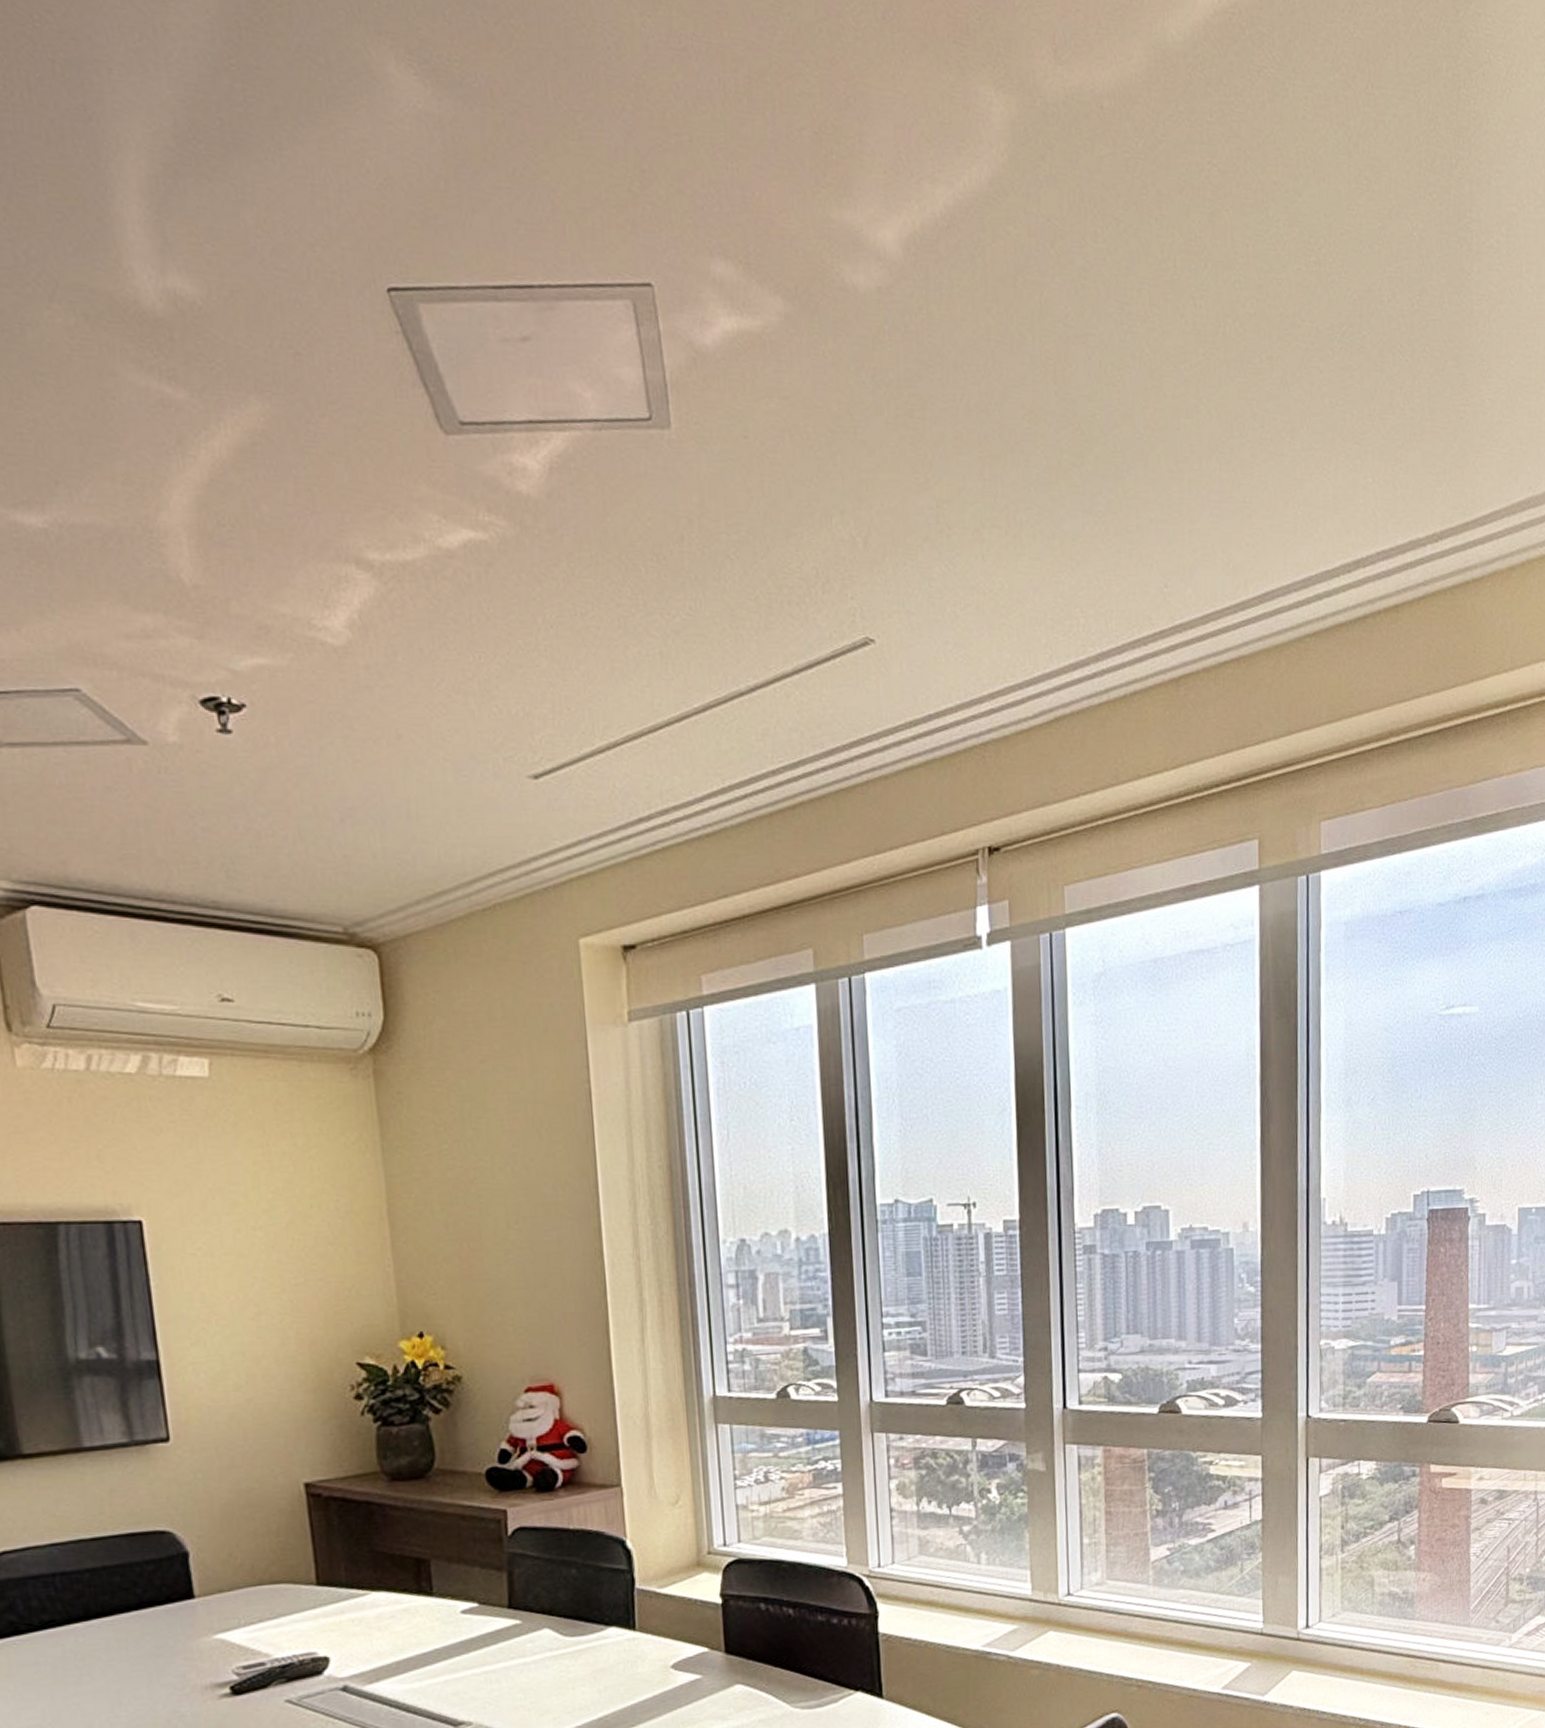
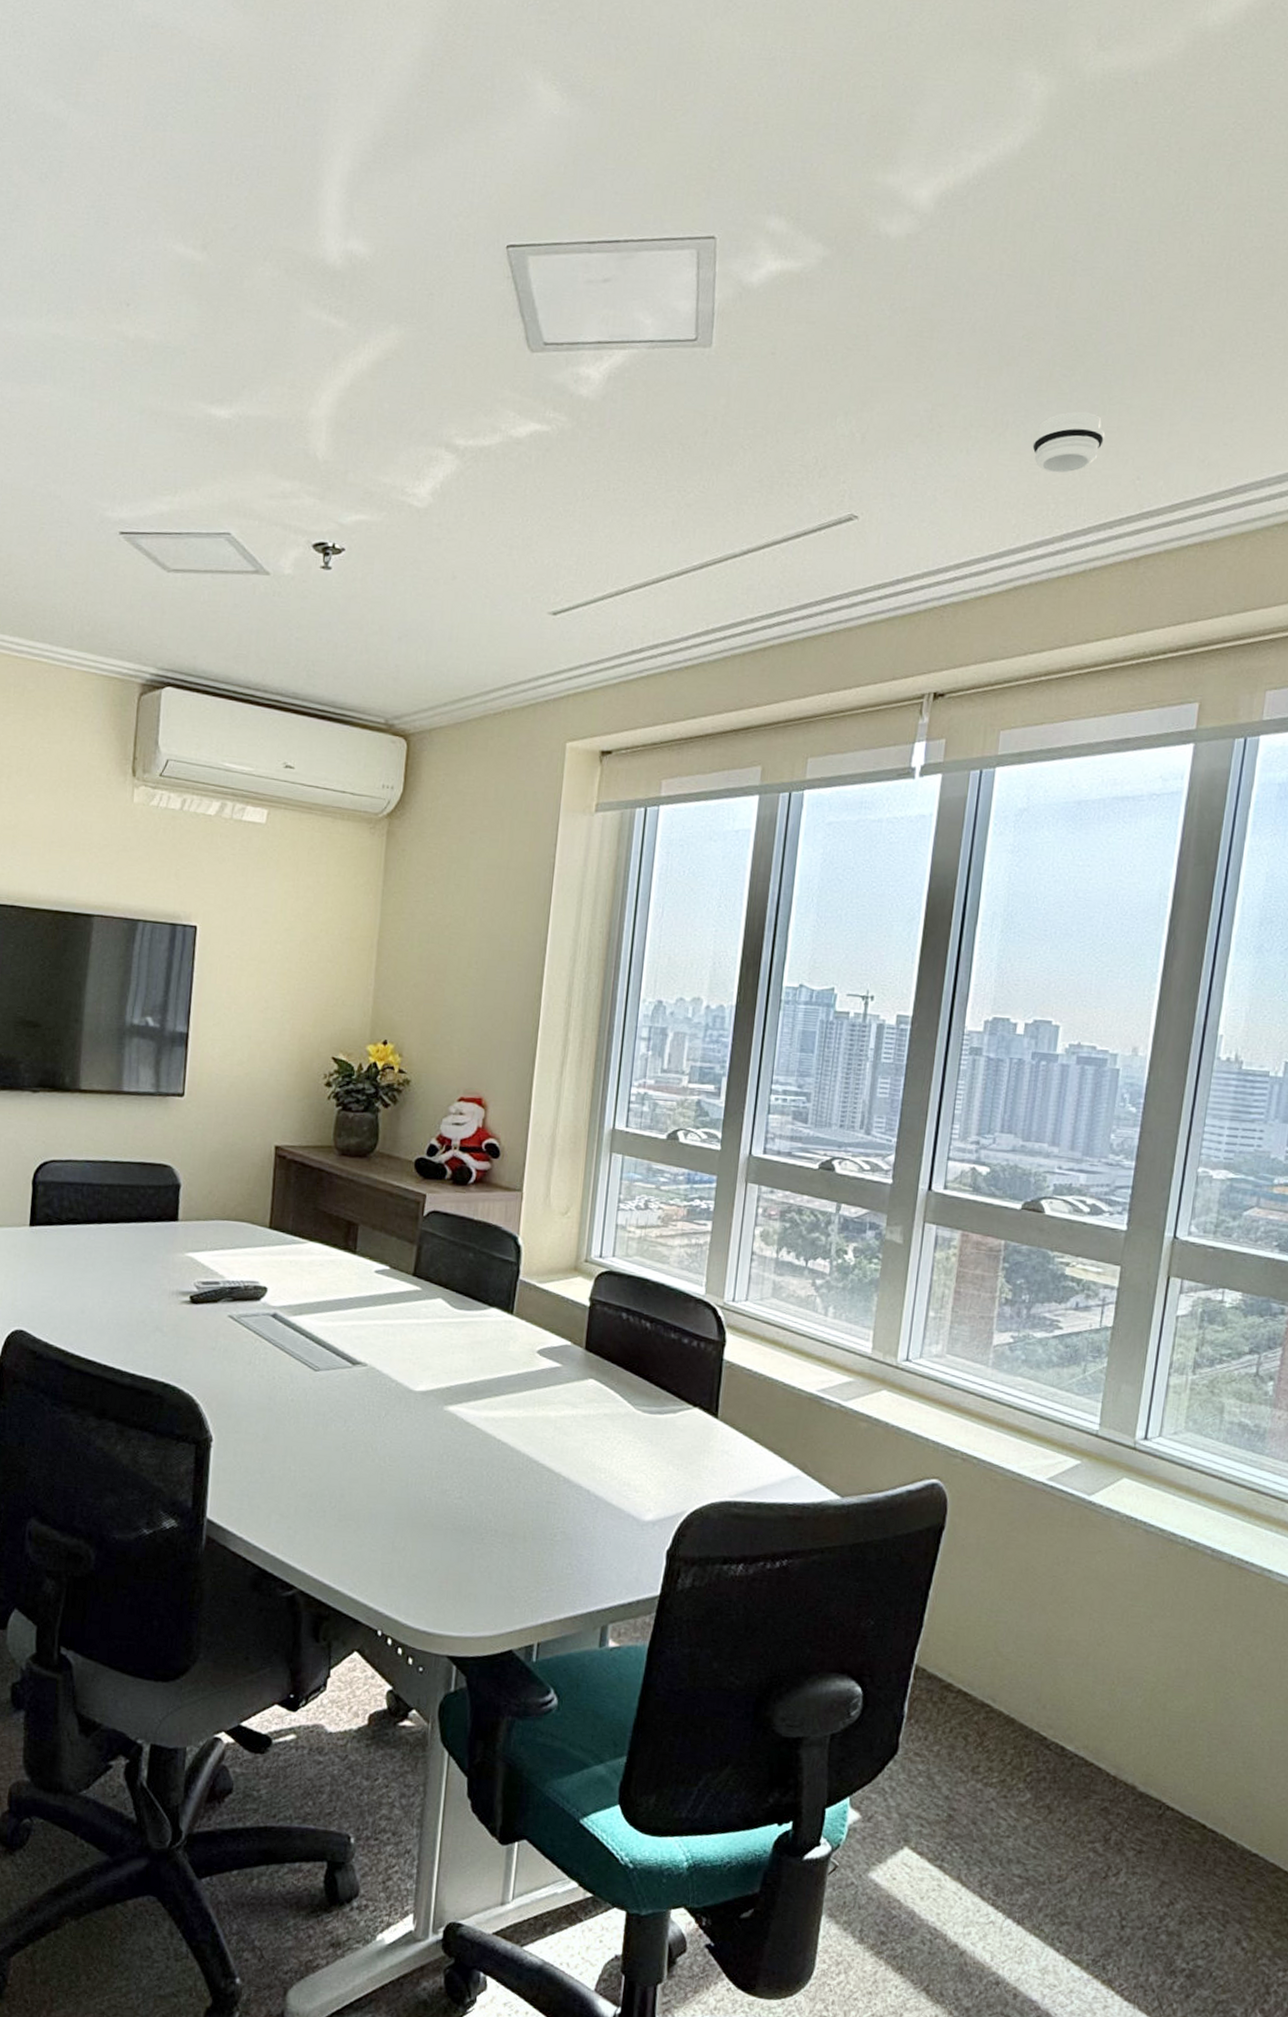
smoke detector: none [1051,507,1126,582] -> present [1032,411,1106,474]

